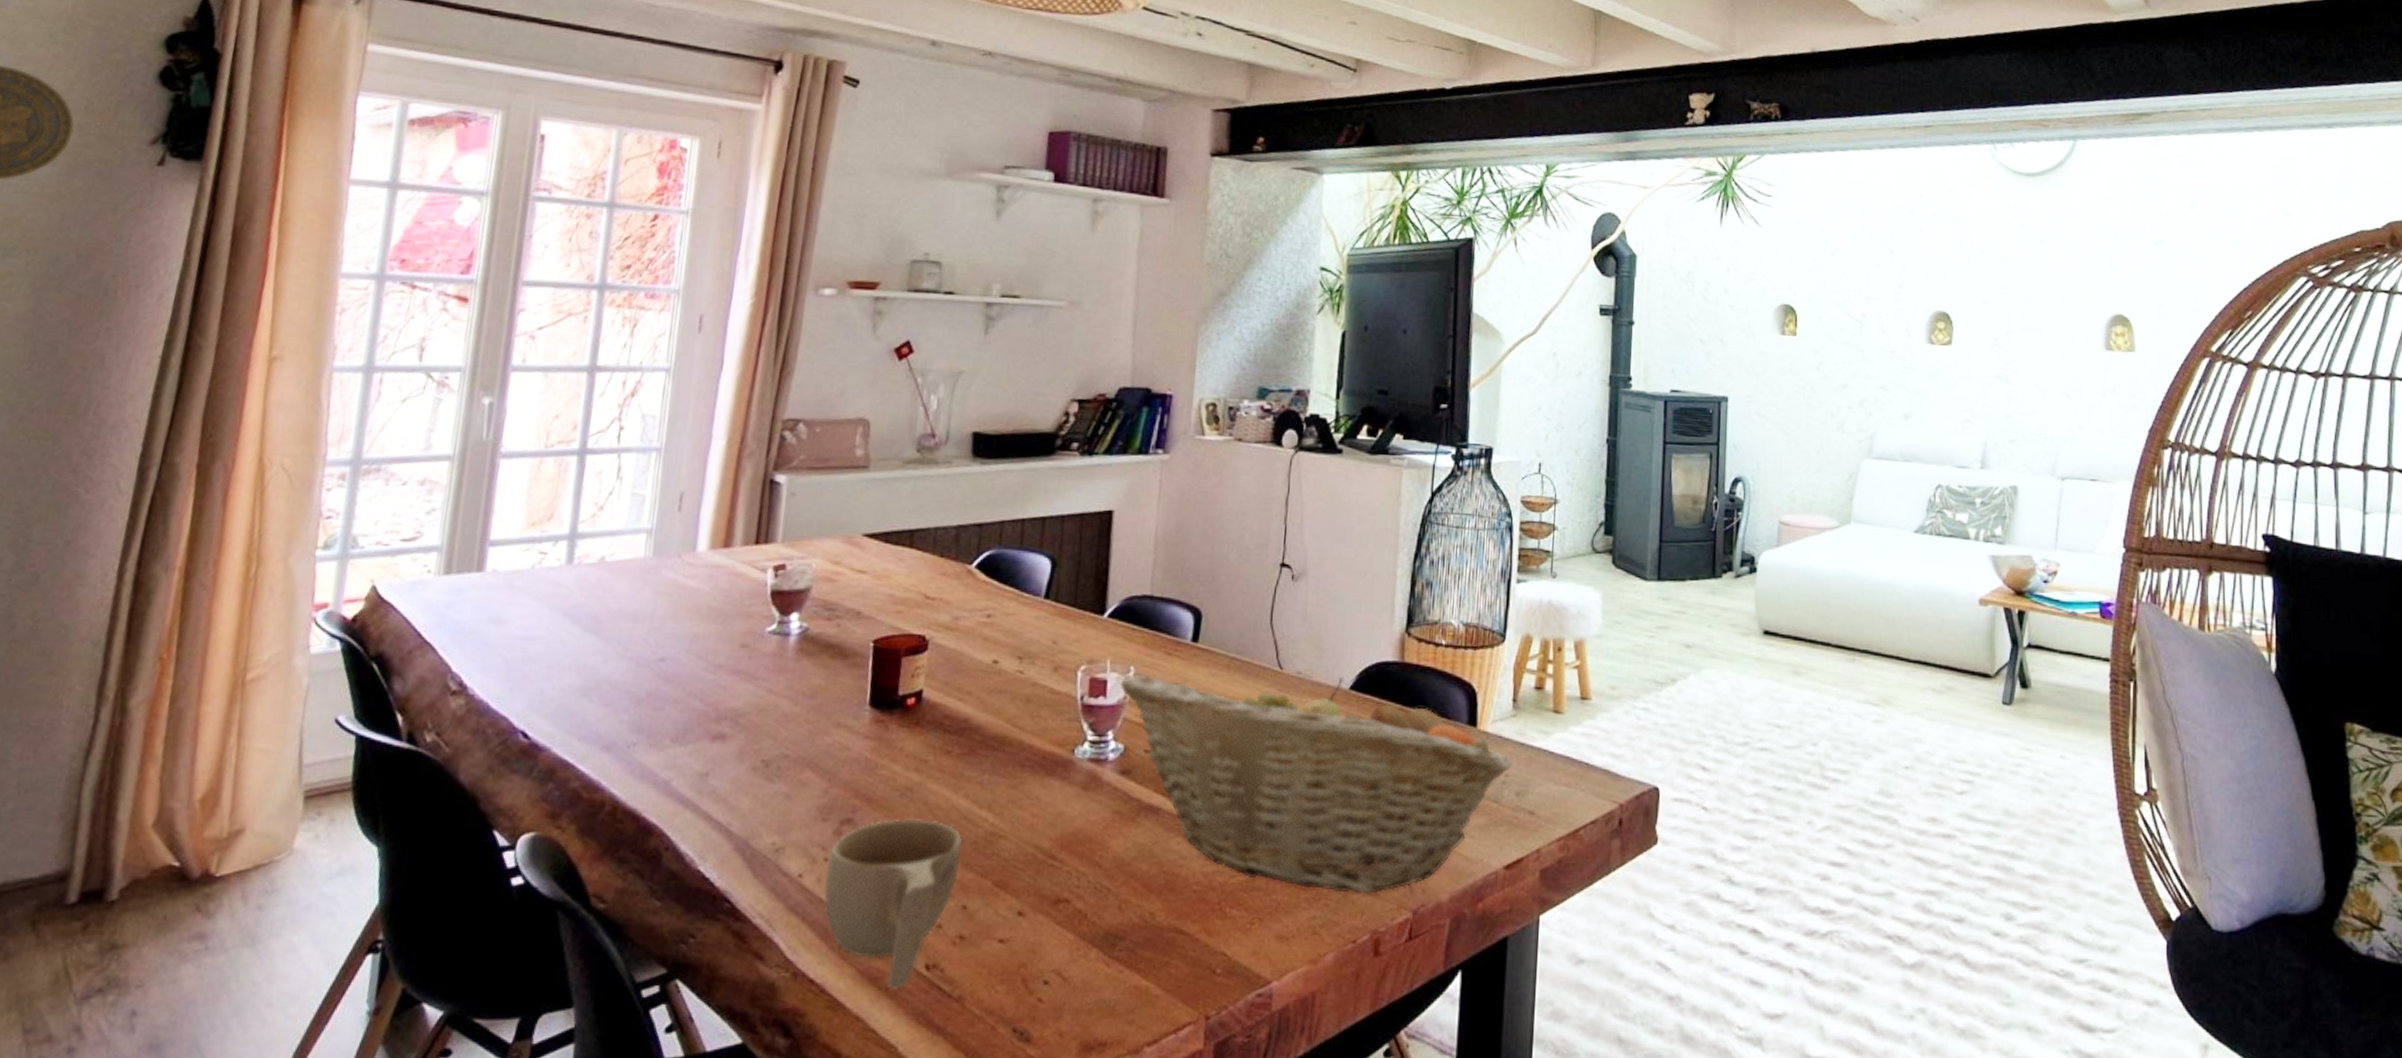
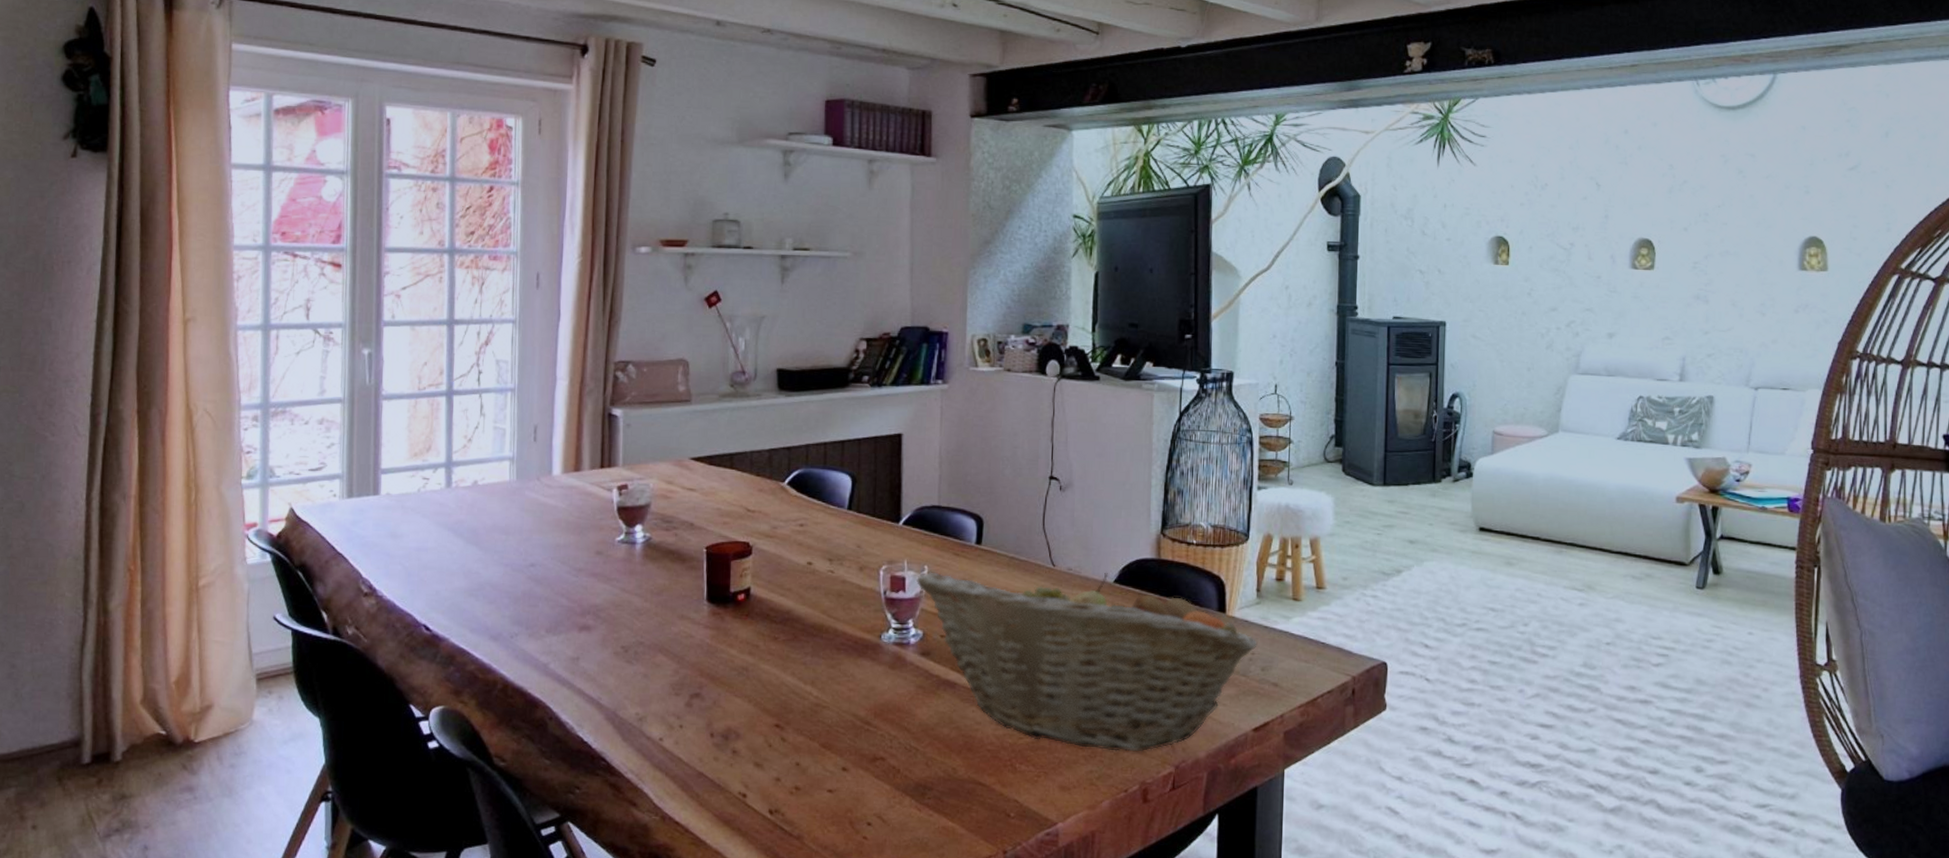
cup: present [824,818,963,990] -> none [681,693,793,830]

